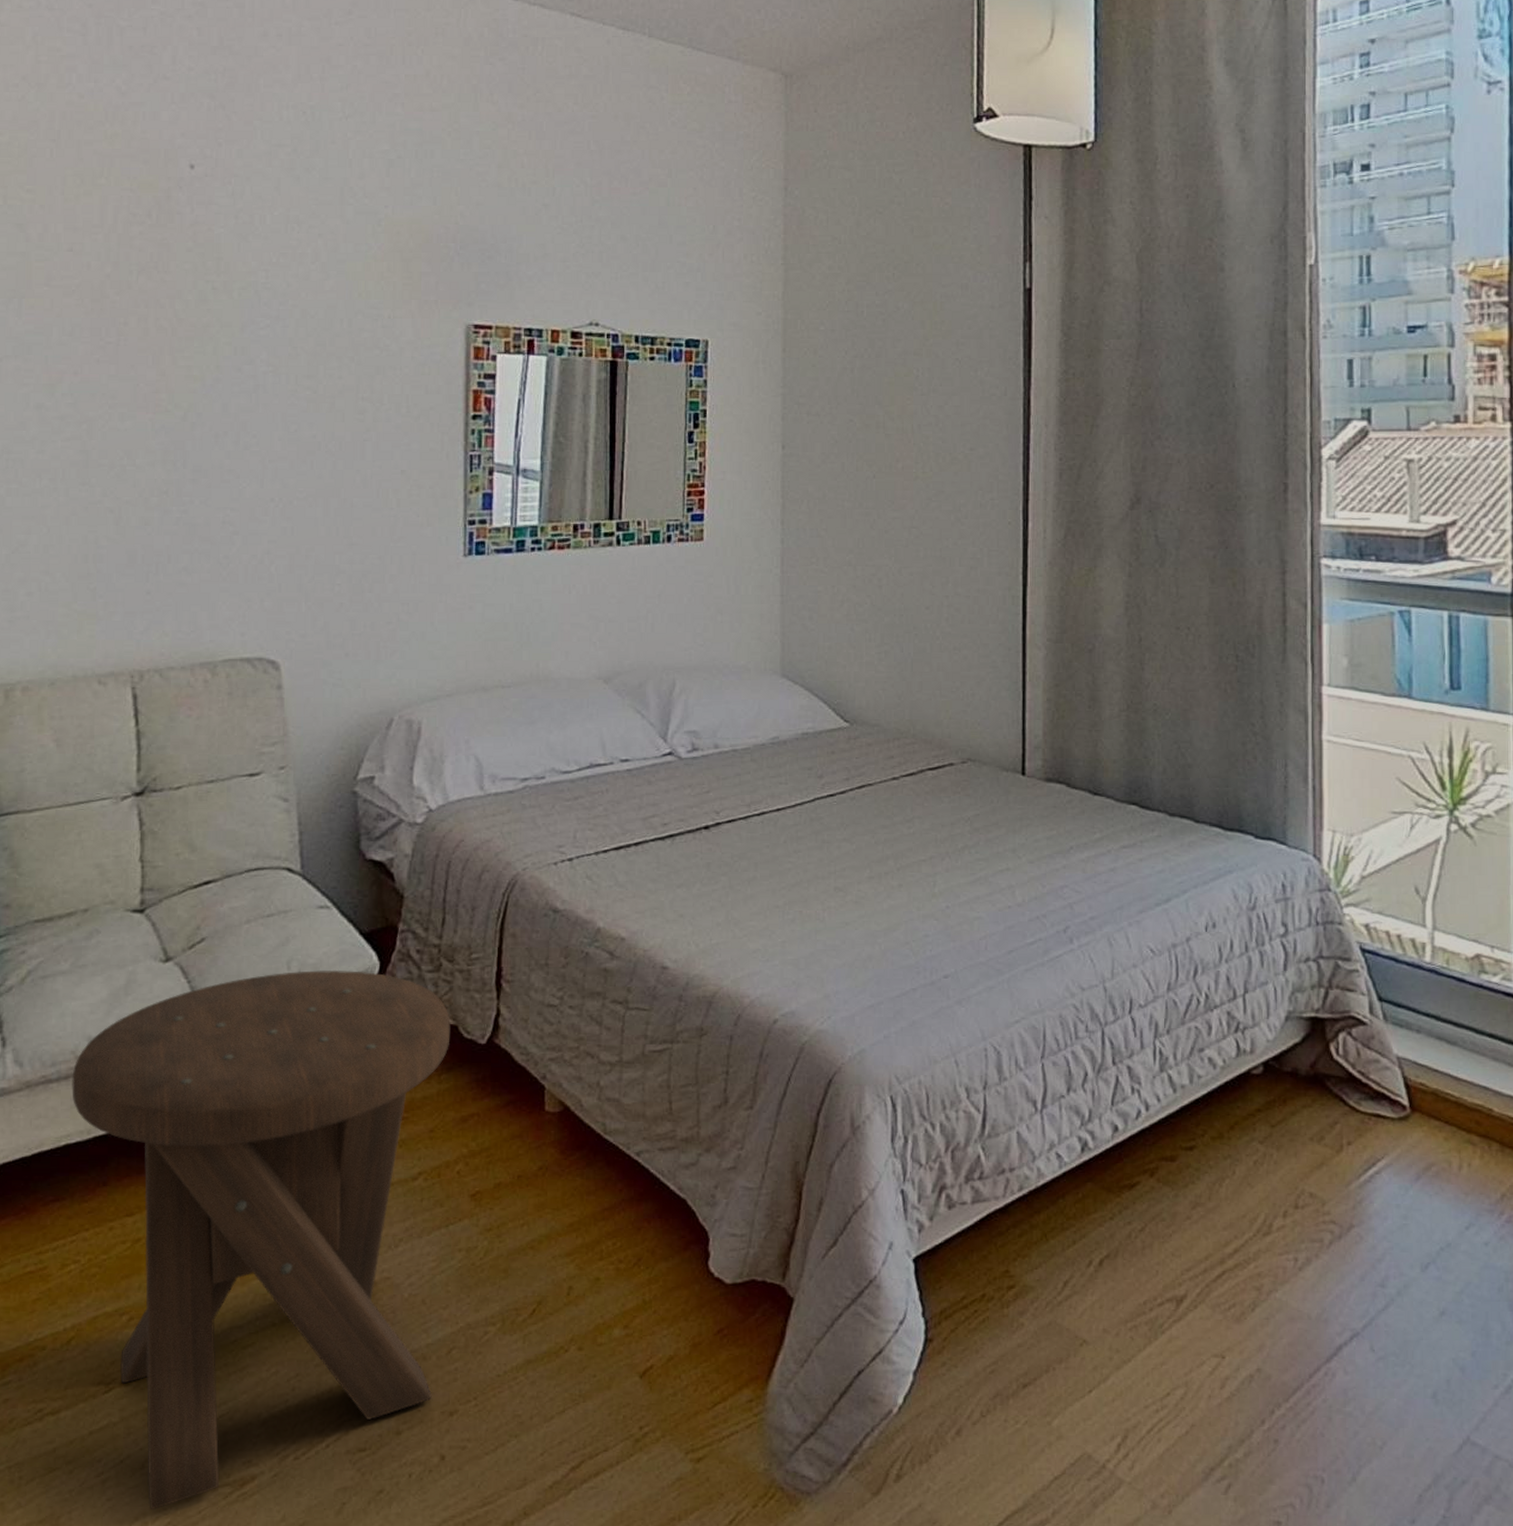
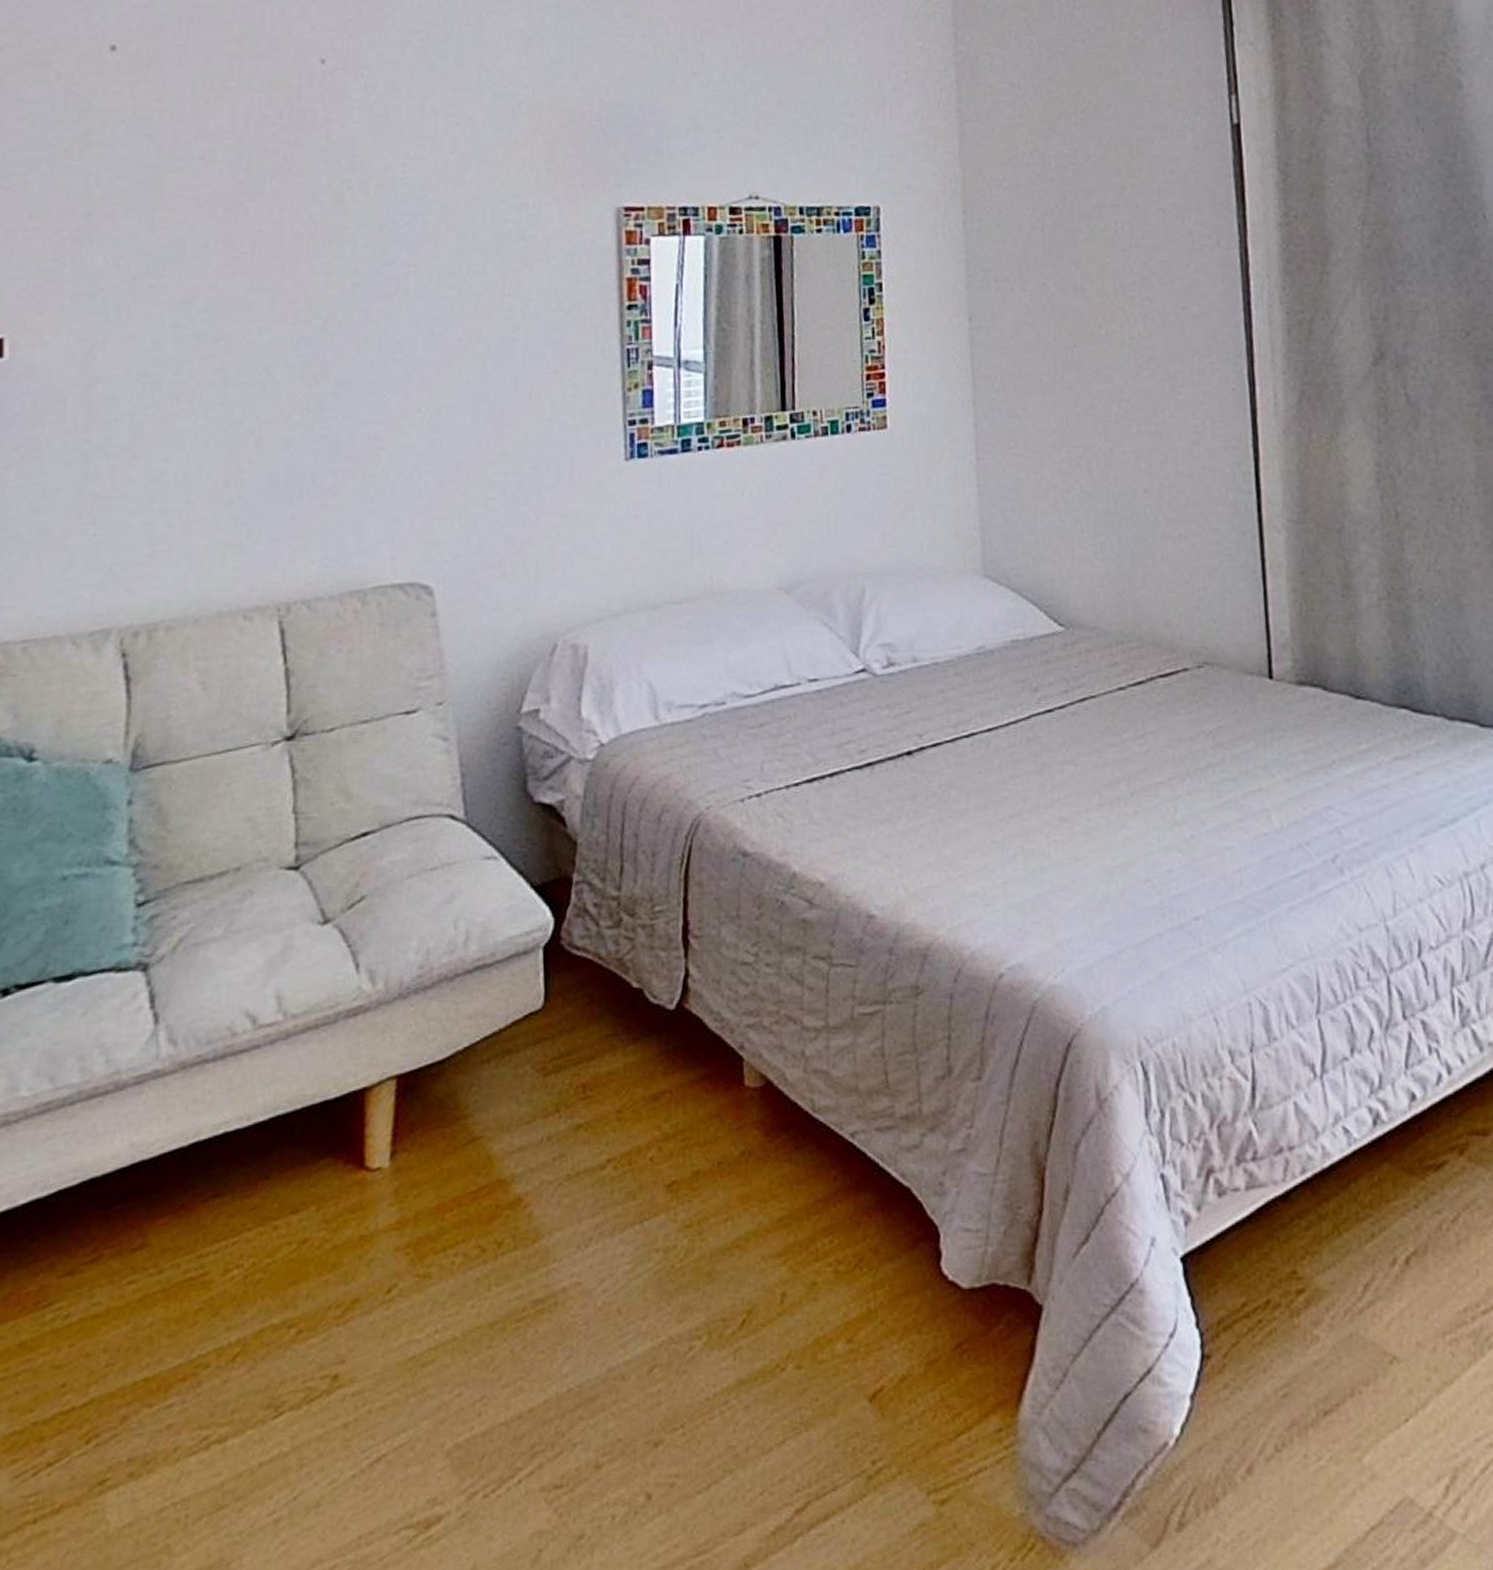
music stool: present [72,969,451,1509] -> none [229,928,635,1555]

